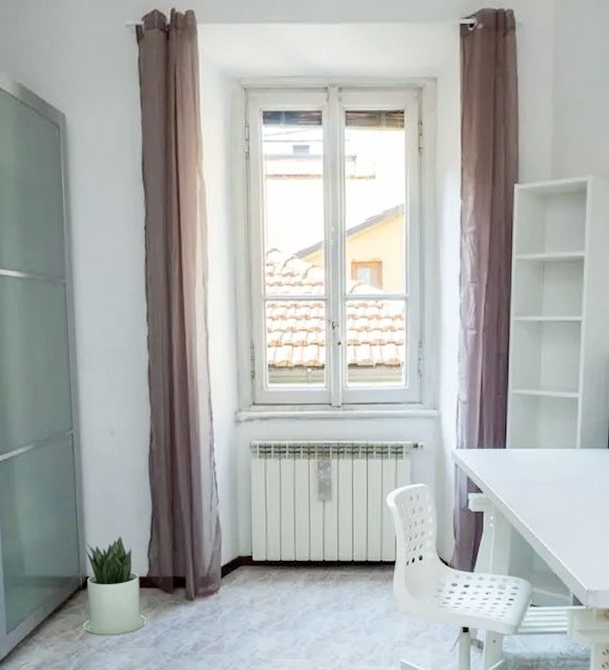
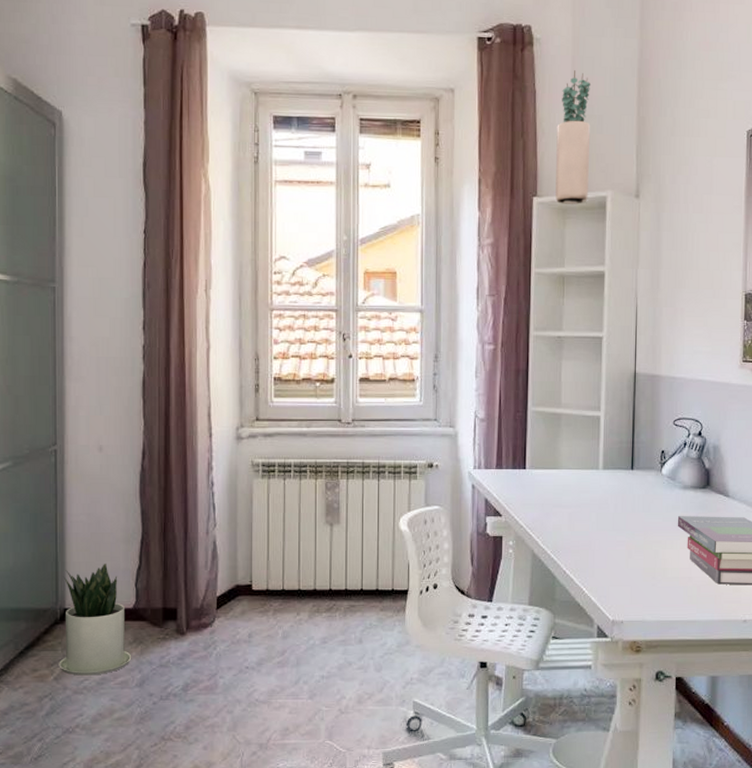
vase: none [536,54,573,190] -> present [555,70,591,204]

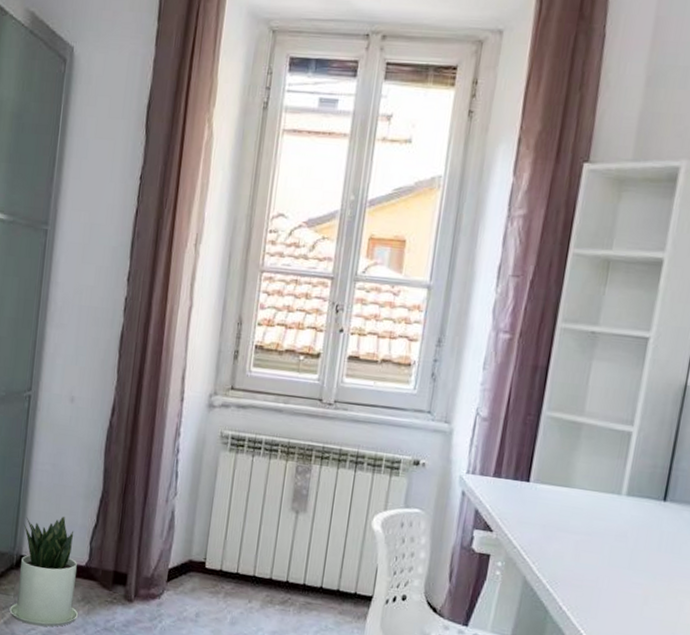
vase: present [555,70,591,204] -> none [612,10,680,175]

